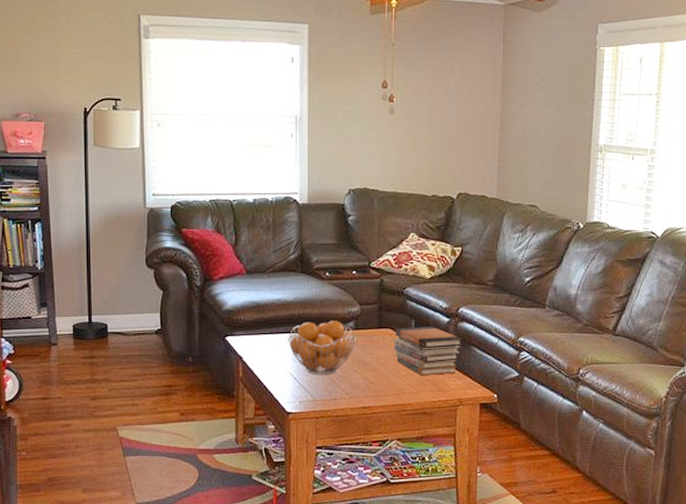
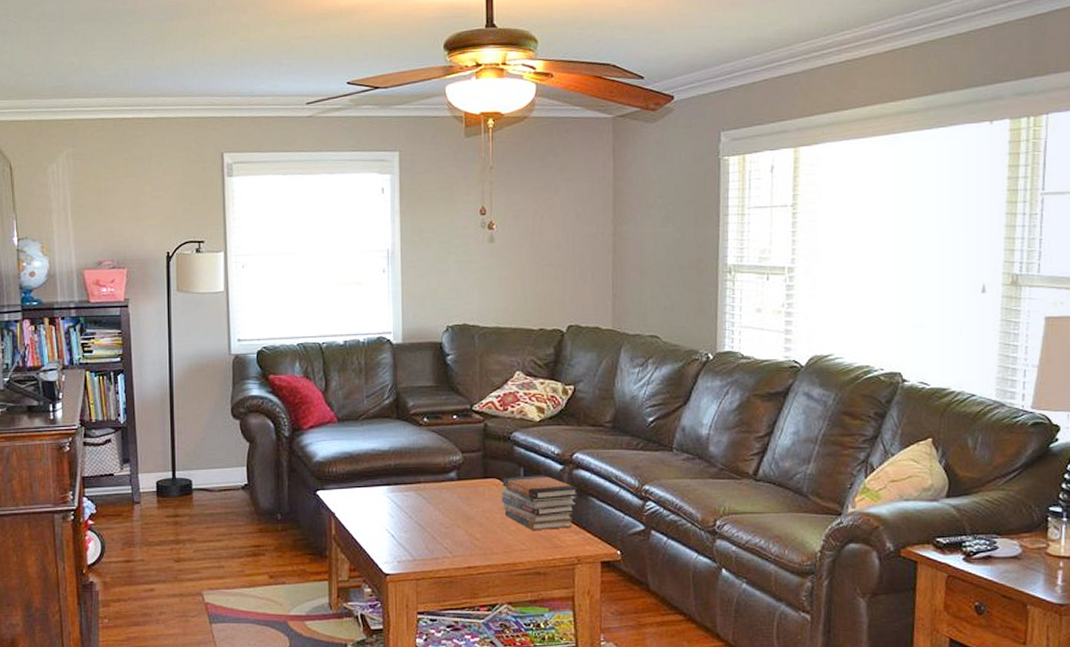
fruit basket: present [288,321,357,375] -> none [384,471,460,532]

